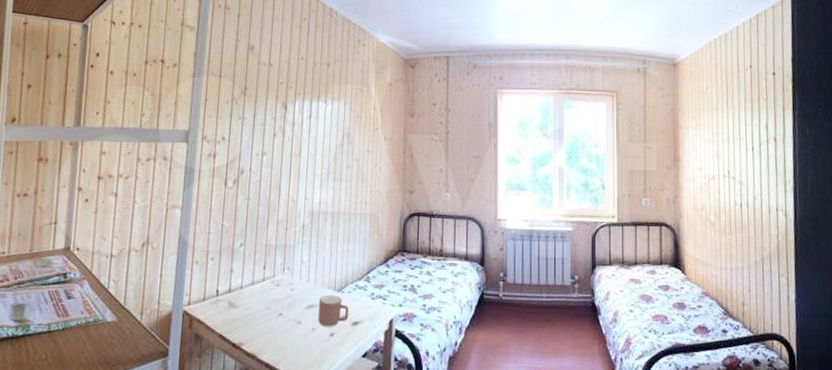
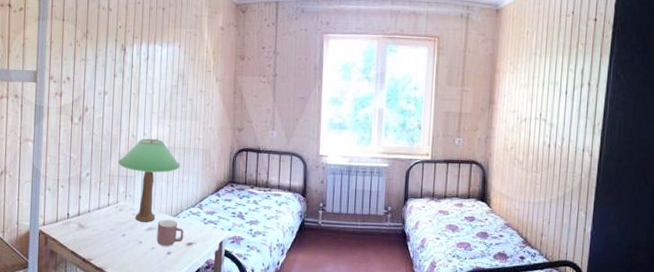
table lamp: none [275,203,346,299] -> present [117,138,181,222]

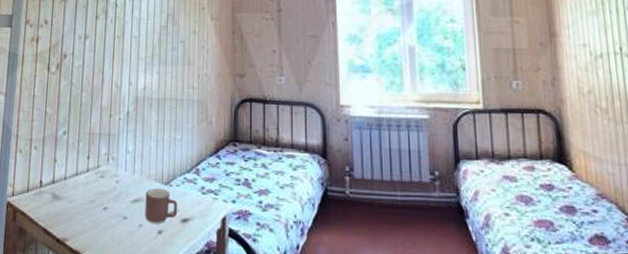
table lamp: present [117,138,181,222] -> none [99,88,173,192]

